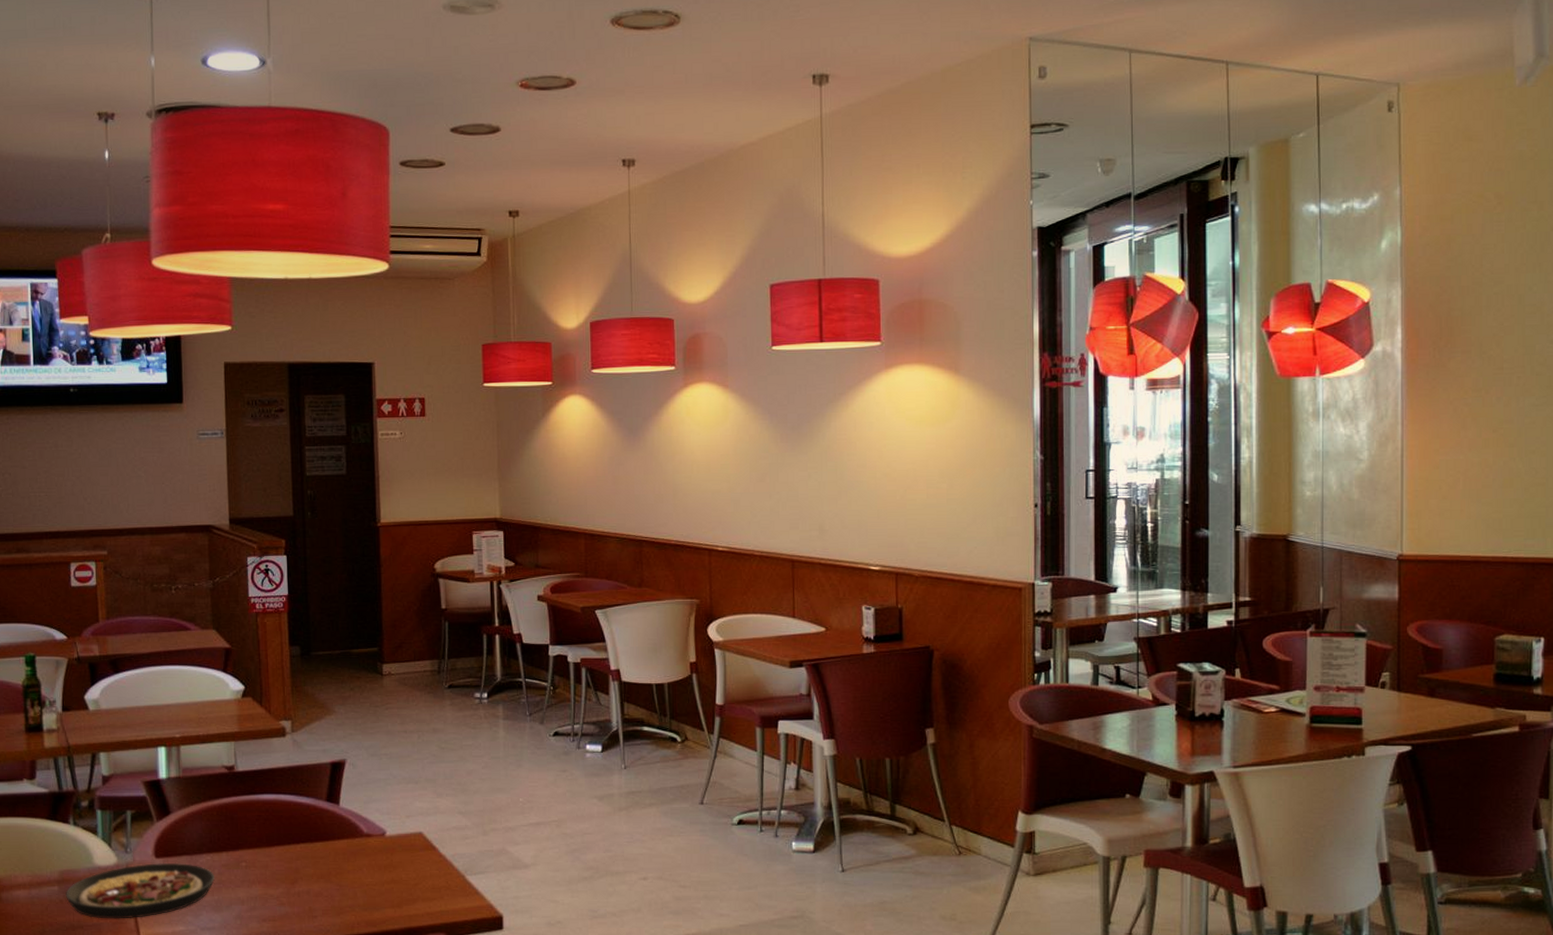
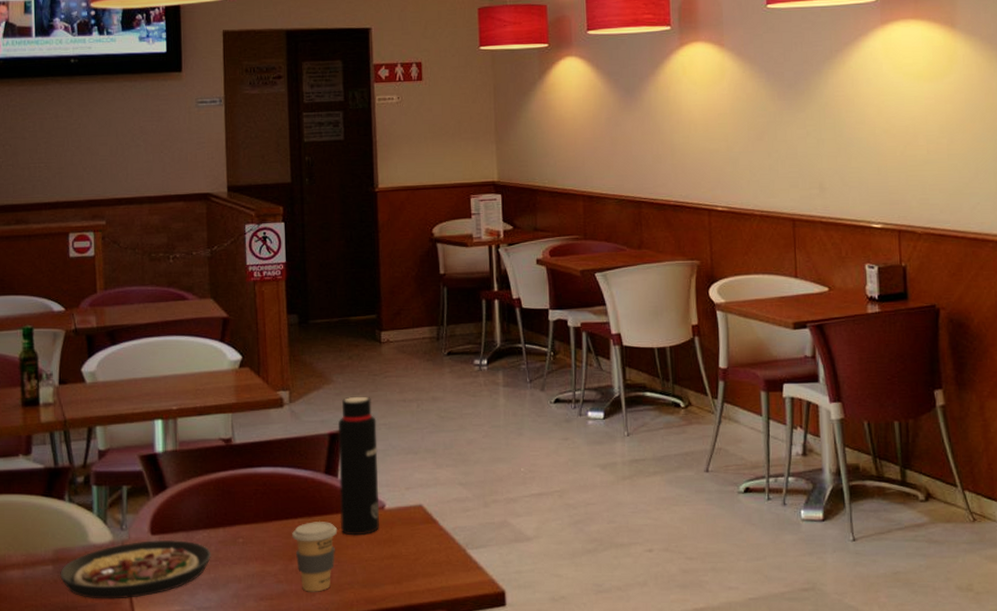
coffee cup: none [294,847,339,914] -> present [292,522,338,592]
water bottle: none [339,727,380,861] -> present [338,396,380,536]

